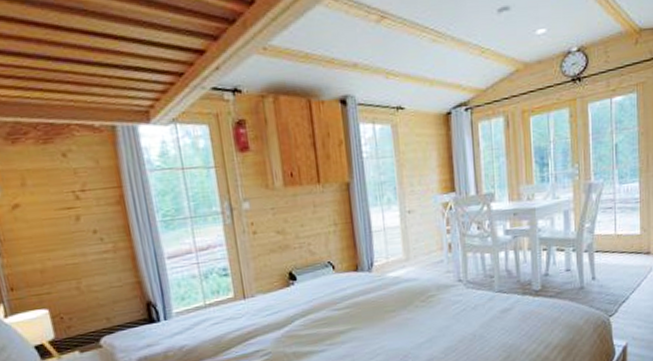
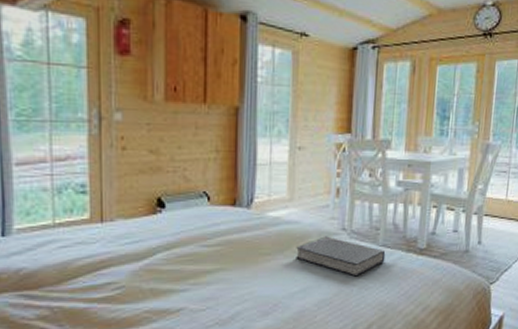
book: none [418,288,503,323] -> present [296,236,386,277]

